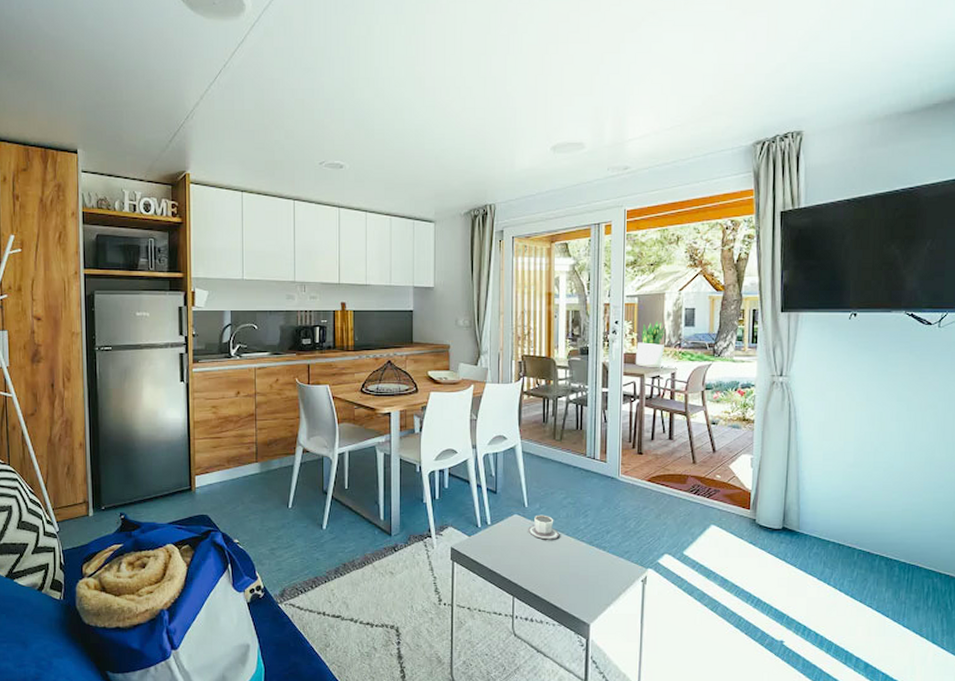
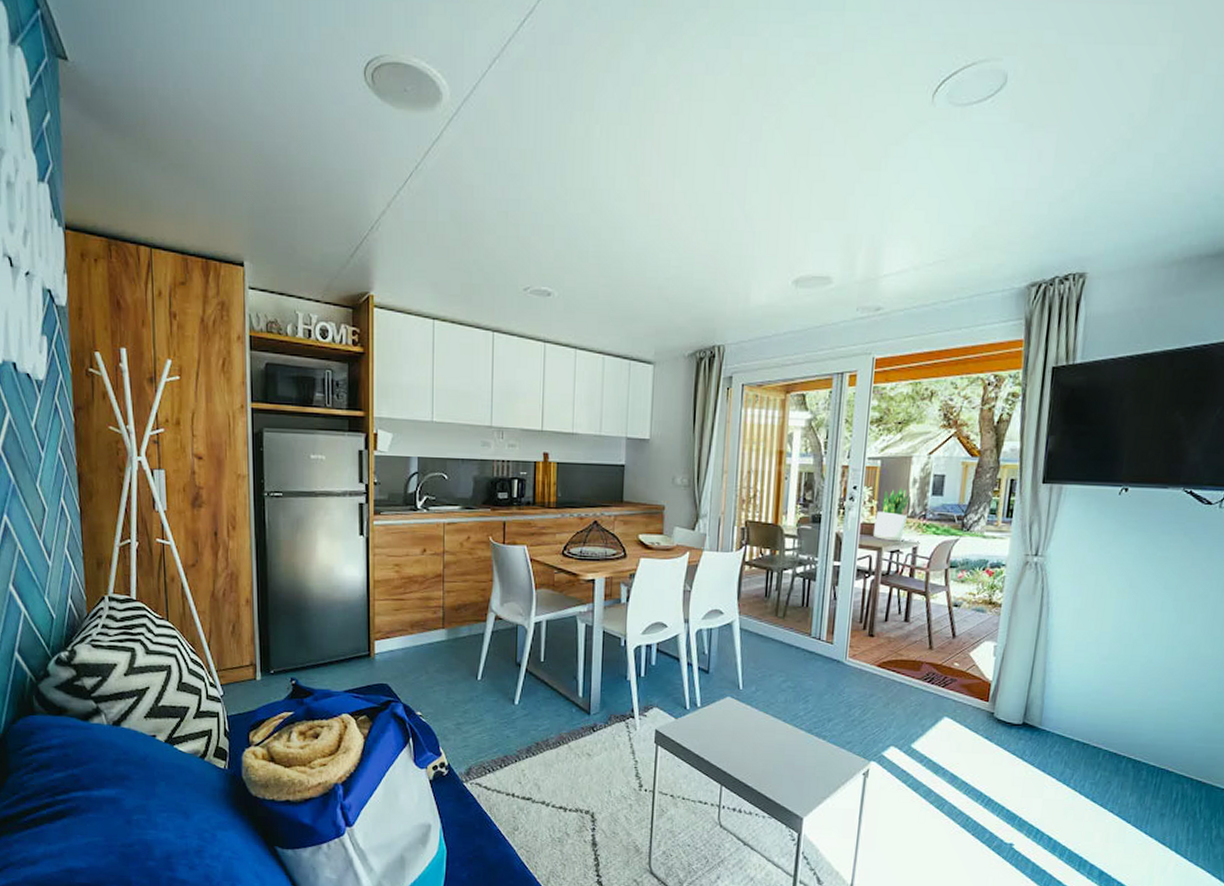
cup: present [528,515,560,540] -> none [741,698,777,726]

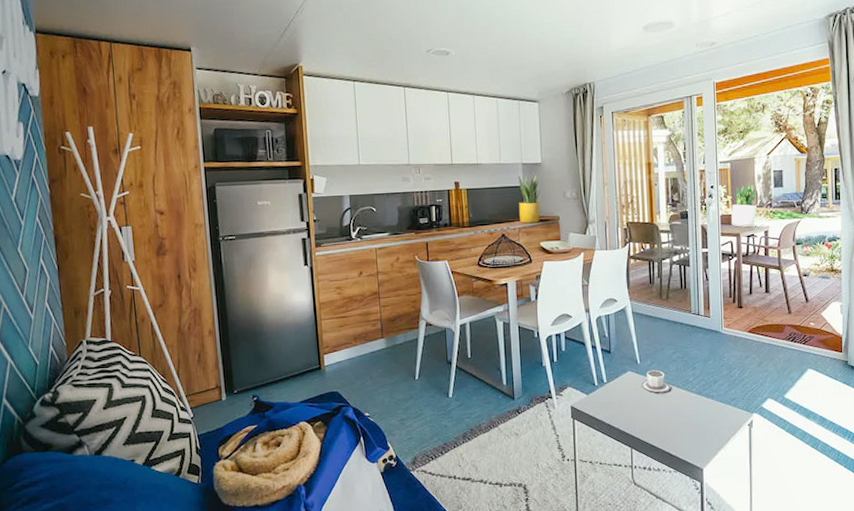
planter: none [616,450,647,511] -> present [518,173,542,223]
cup: none [741,698,777,726] -> present [642,370,671,393]

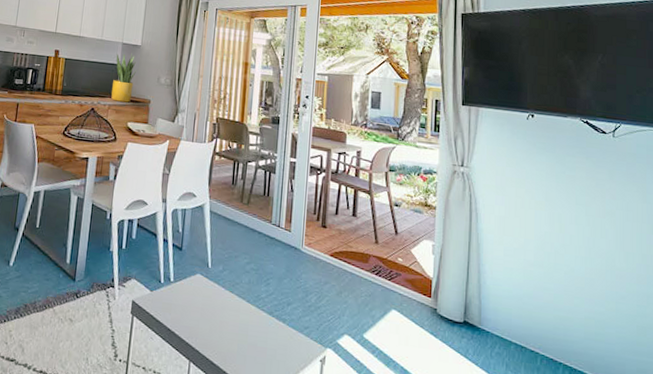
cup: present [642,370,671,393] -> none [210,277,241,305]
planter: present [731,184,757,228] -> none [323,100,353,145]

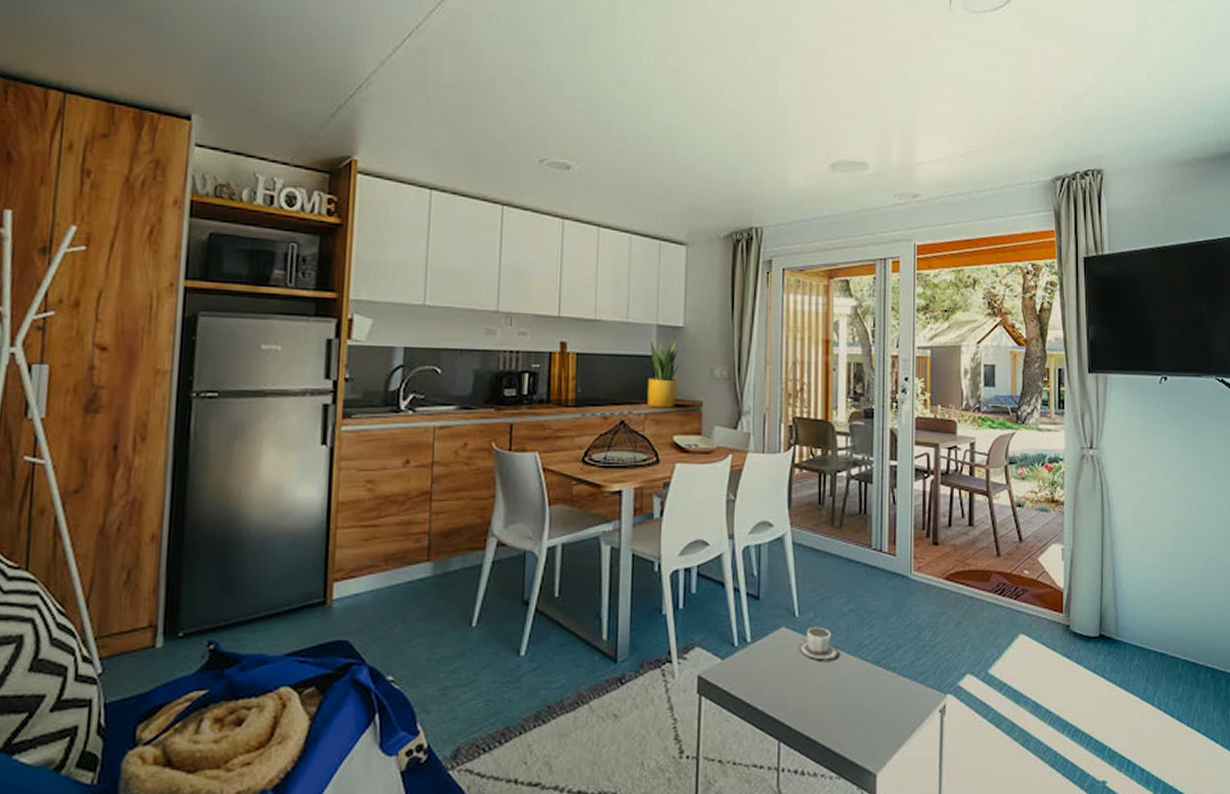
cup: none [210,277,241,305] -> present [799,626,839,661]

